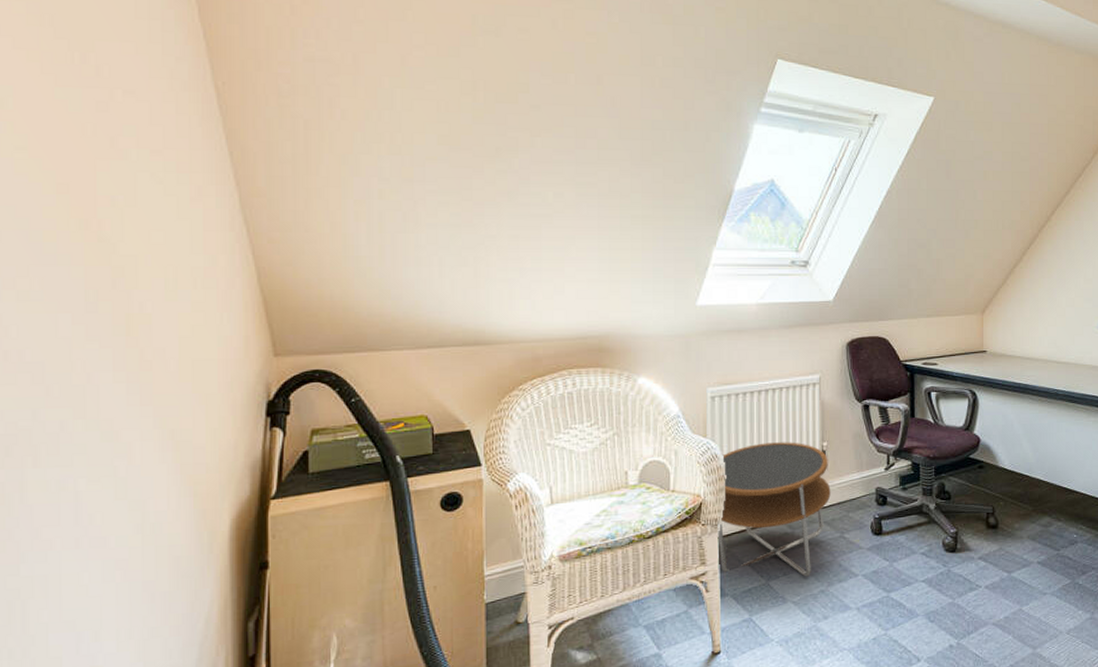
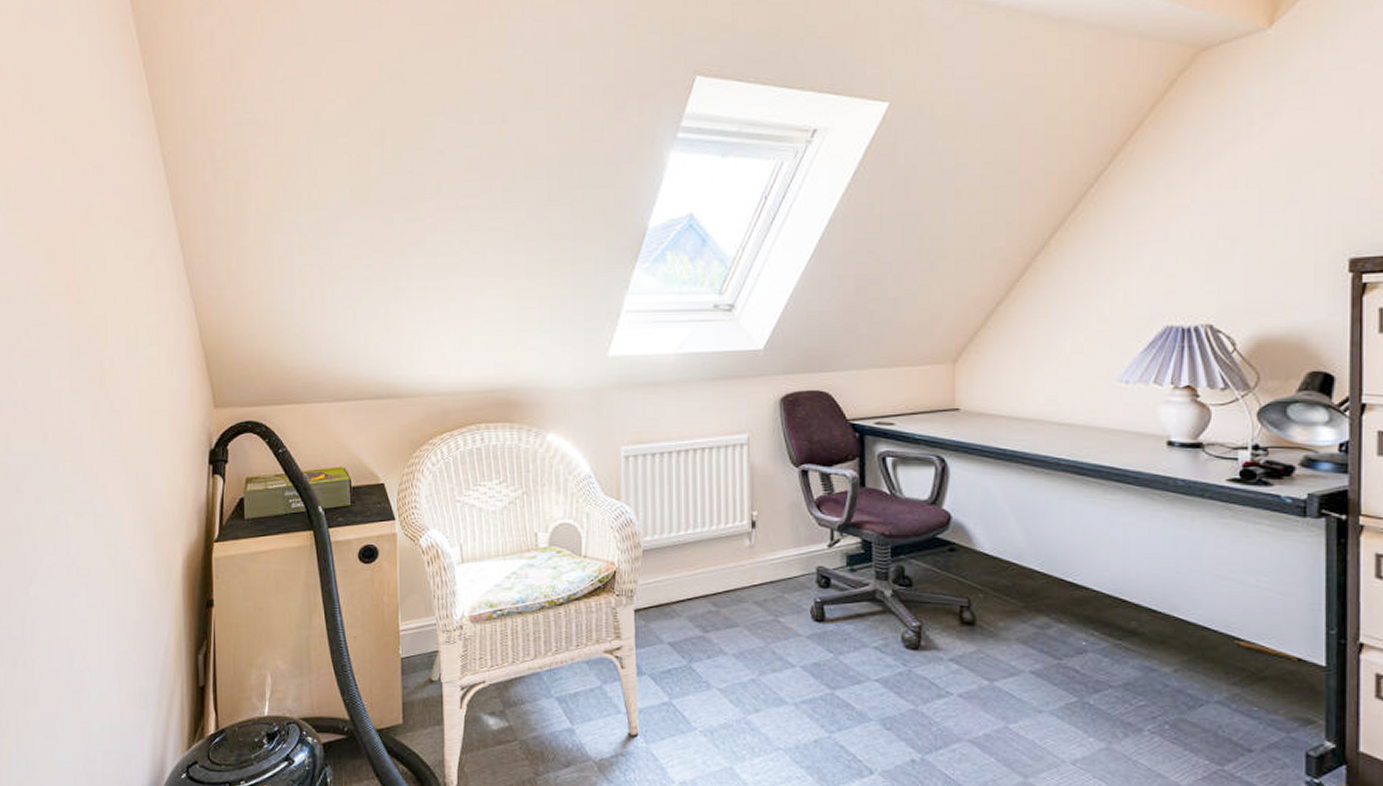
side table: present [717,442,831,577] -> none [633,509,762,662]

